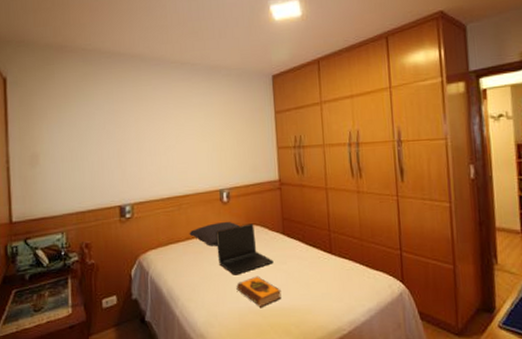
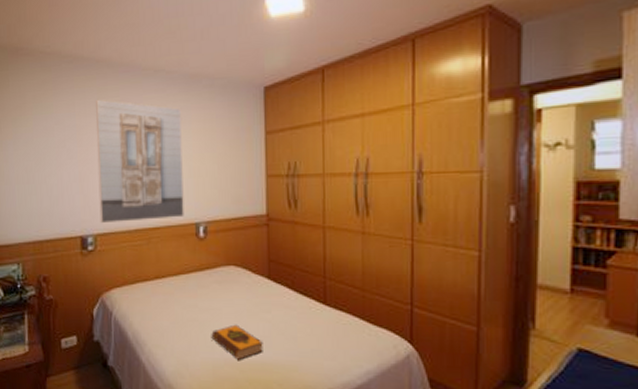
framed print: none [131,87,210,193] -> present [96,99,184,223]
pillow: present [189,221,240,247] -> none [159,260,218,288]
laptop: present [216,223,274,275] -> none [189,264,256,322]

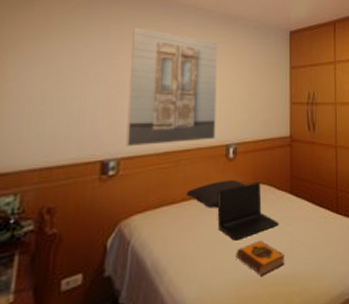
pillow: none [159,260,218,288] -> present [186,179,245,208]
laptop: none [189,264,256,322] -> present [217,182,279,241]

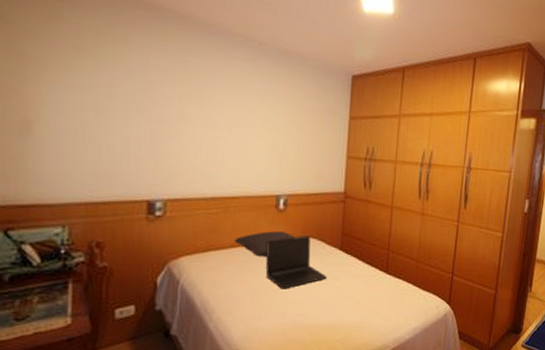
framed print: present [126,27,219,146] -> none [172,56,272,189]
hardback book: present [236,240,285,276] -> none [283,291,331,323]

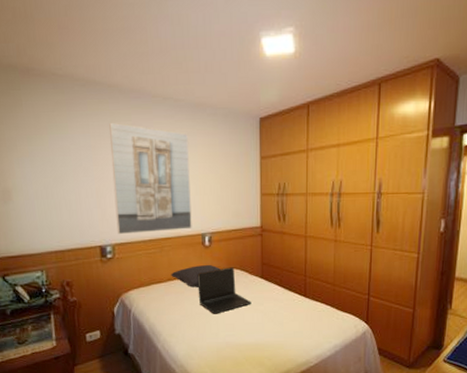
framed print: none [172,56,272,189] -> present [109,122,192,234]

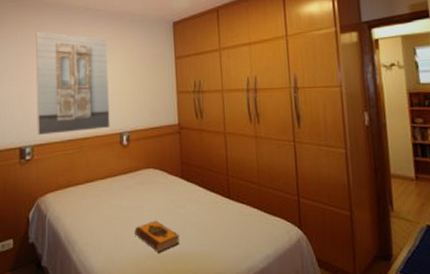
pillow: present [171,264,221,288] -> none [88,164,139,190]
laptop: present [197,267,251,314] -> none [115,167,172,220]
hardback book: none [215,315,257,343] -> present [134,220,180,253]

